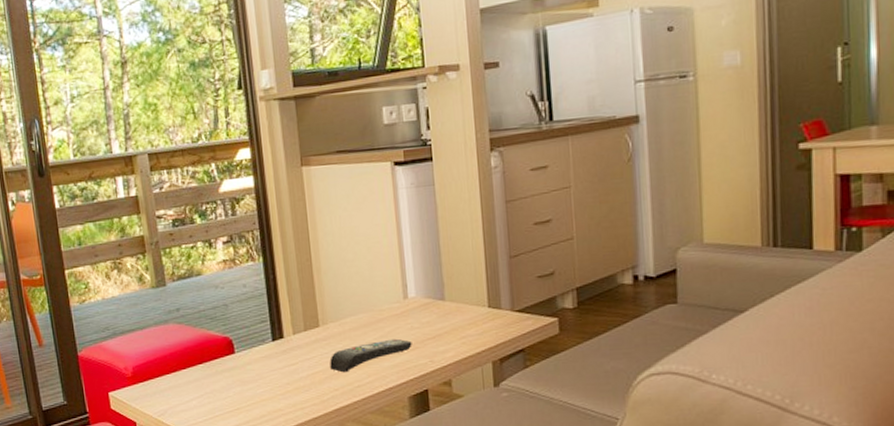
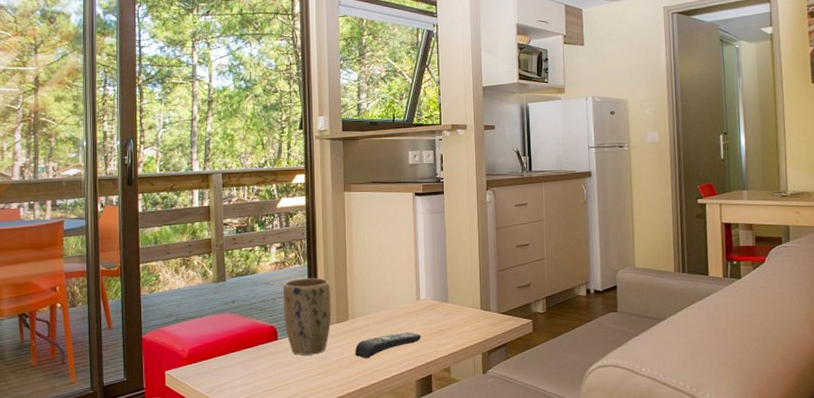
plant pot: none [235,277,298,371] -> present [283,278,332,355]

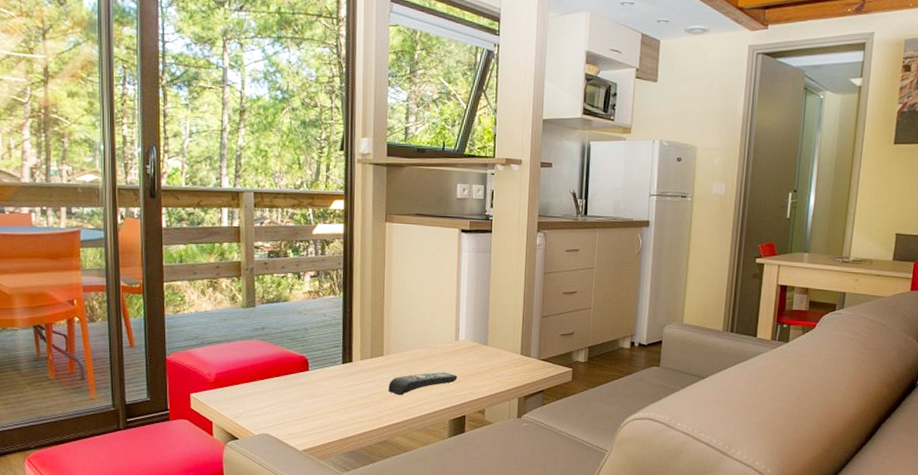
plant pot: present [283,278,332,355] -> none [316,310,366,388]

